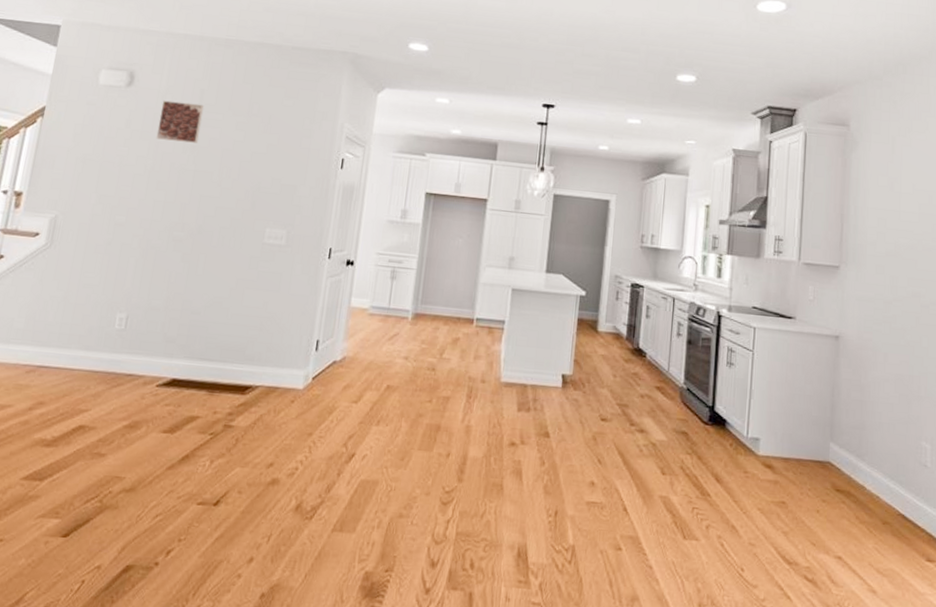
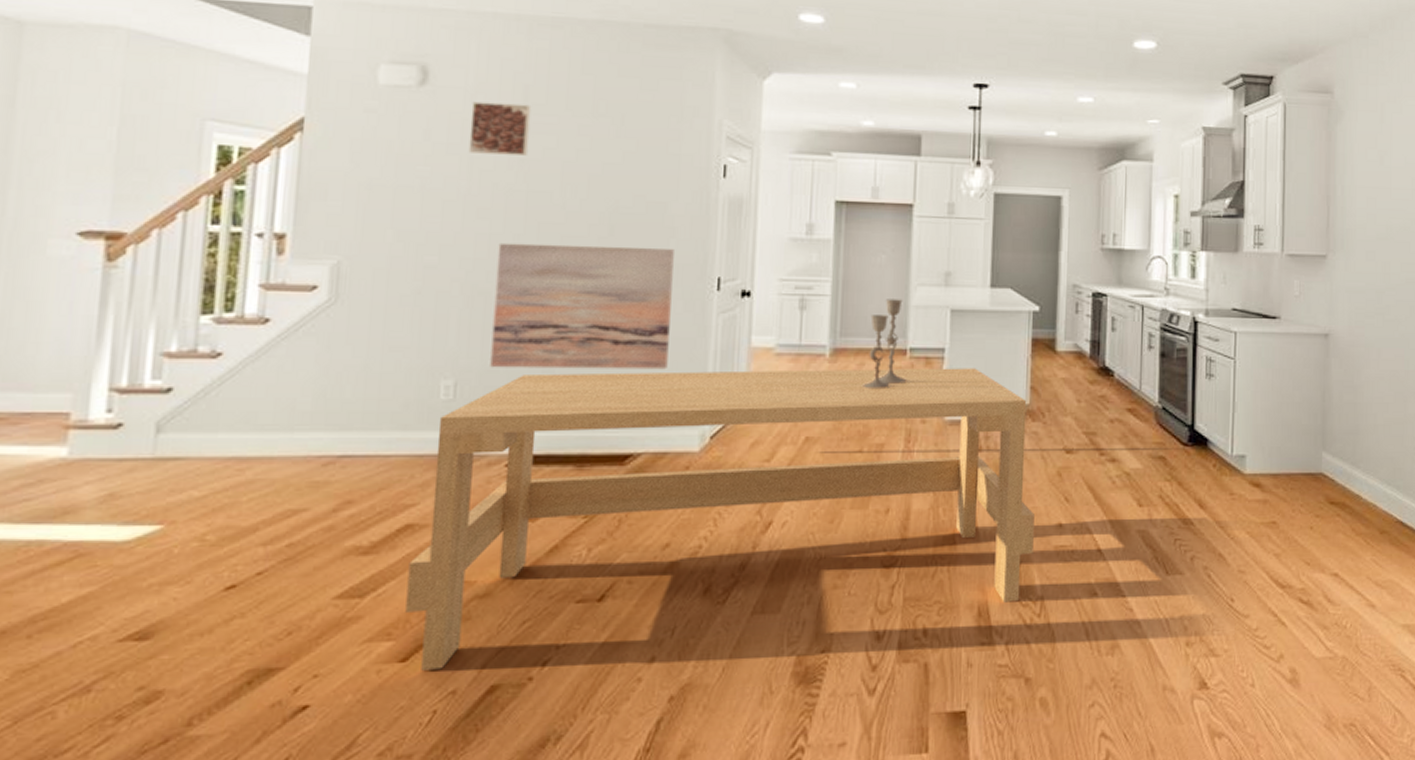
dining table: none [71,314,571,548] -> present [405,368,1035,670]
wall art: none [153,209,299,319] -> present [490,242,674,370]
candlestick: none [435,276,474,351] -> present [861,299,907,390]

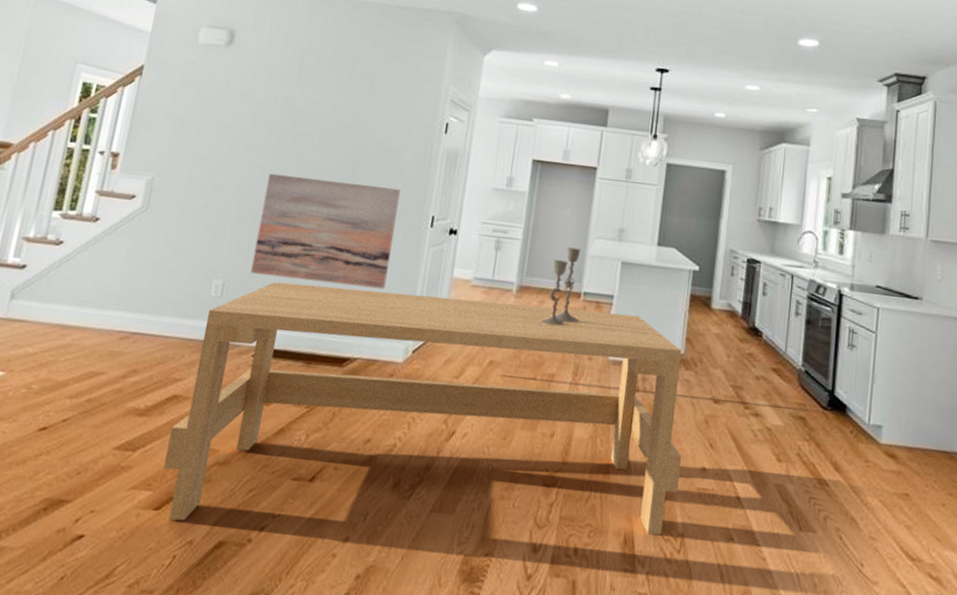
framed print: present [468,101,532,156] -> none [255,60,306,105]

